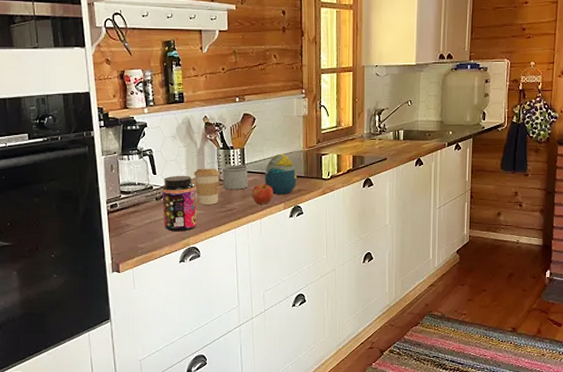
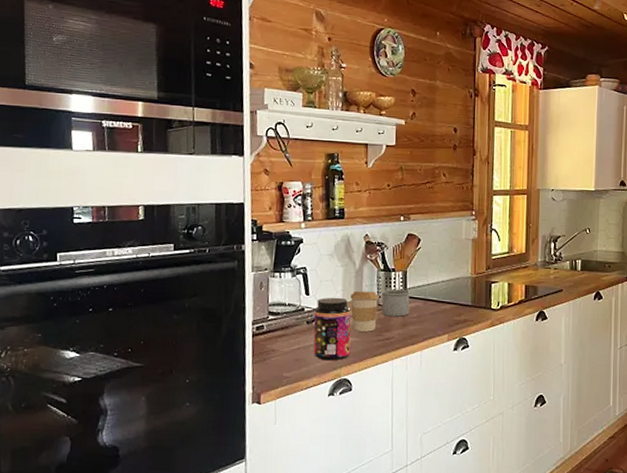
apple: present [251,183,274,205] -> none [412,311,437,335]
decorative egg: present [265,153,297,194] -> none [428,279,463,324]

